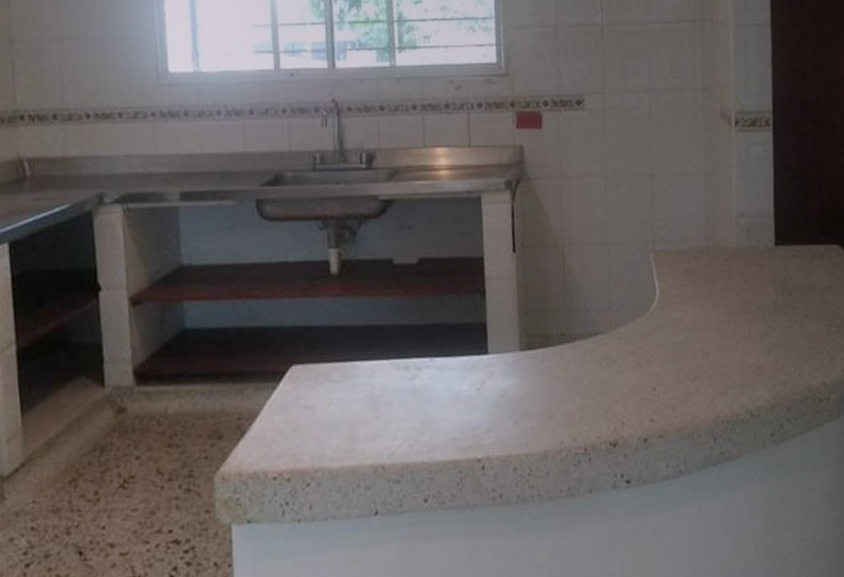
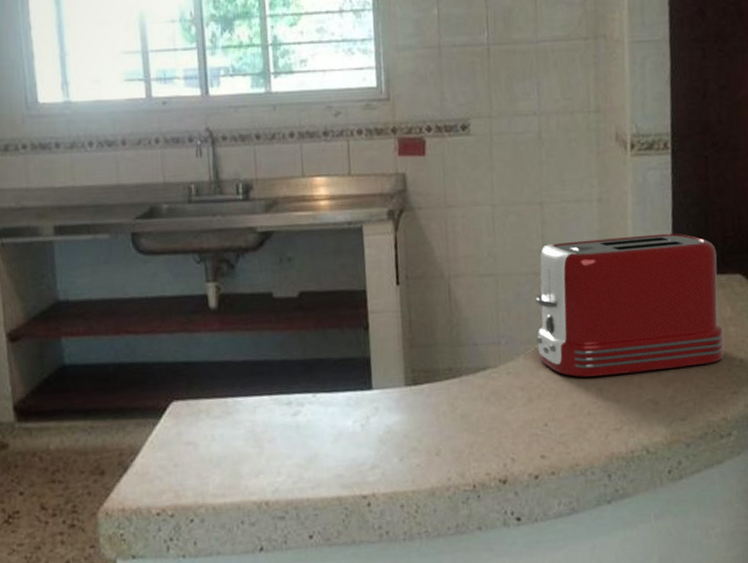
toaster: none [645,205,823,343] -> present [535,233,724,377]

